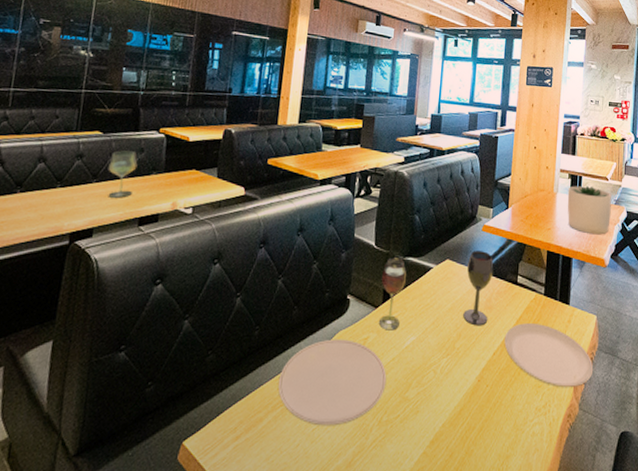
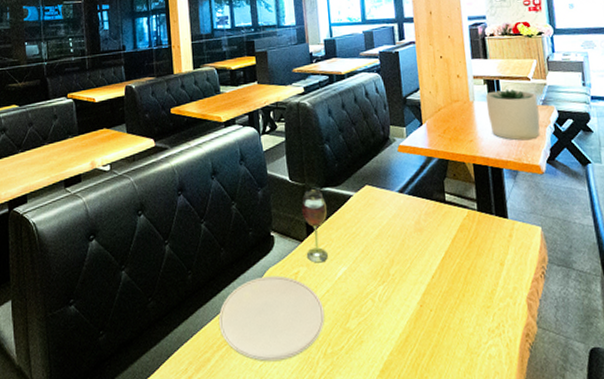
wine glass: present [108,150,138,198] -> none [29,119,54,165]
wine glass: present [463,251,494,326] -> none [388,172,420,250]
plate: present [504,323,594,388] -> none [441,241,548,307]

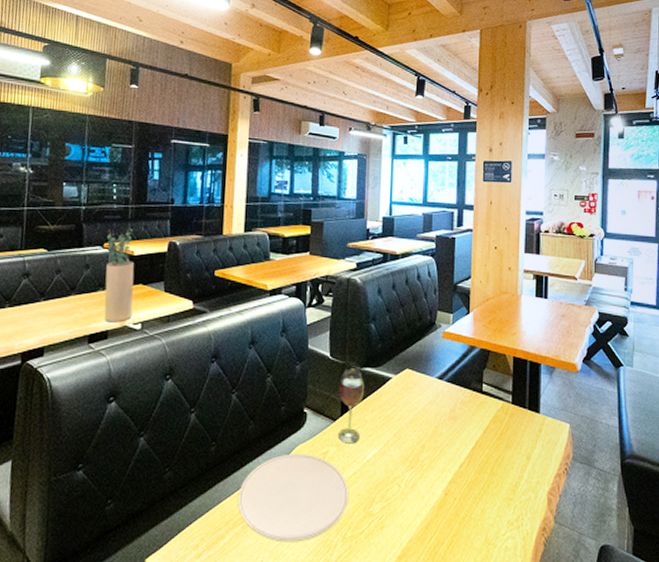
vase: none [70,76,101,167] -> present [104,226,135,323]
planter: present [485,89,540,141] -> none [533,286,581,338]

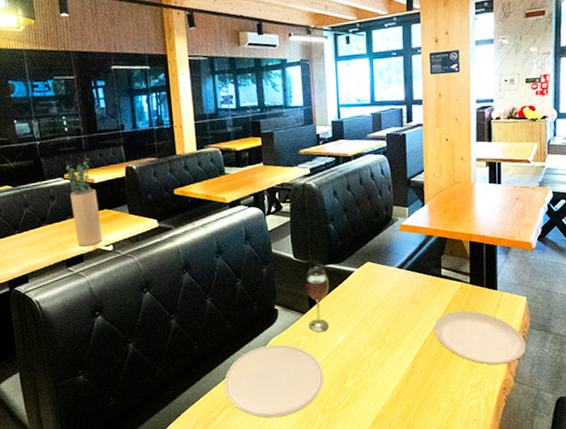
plate: none [471,434,569,501] -> present [434,310,526,365]

